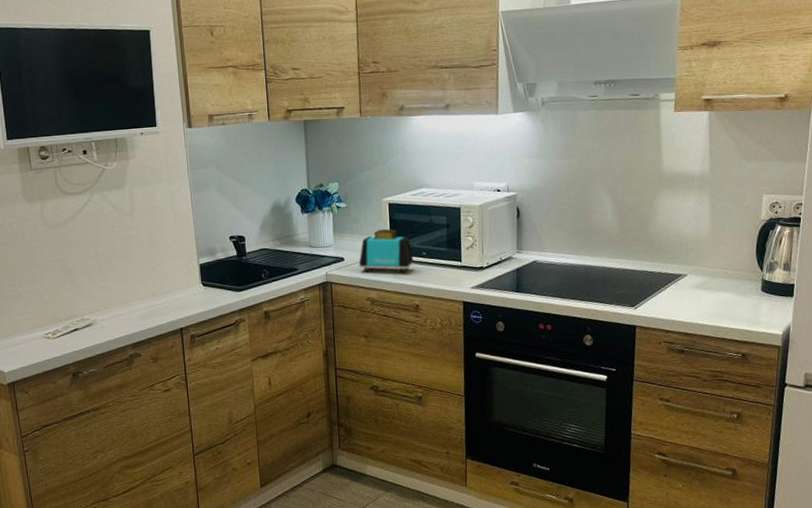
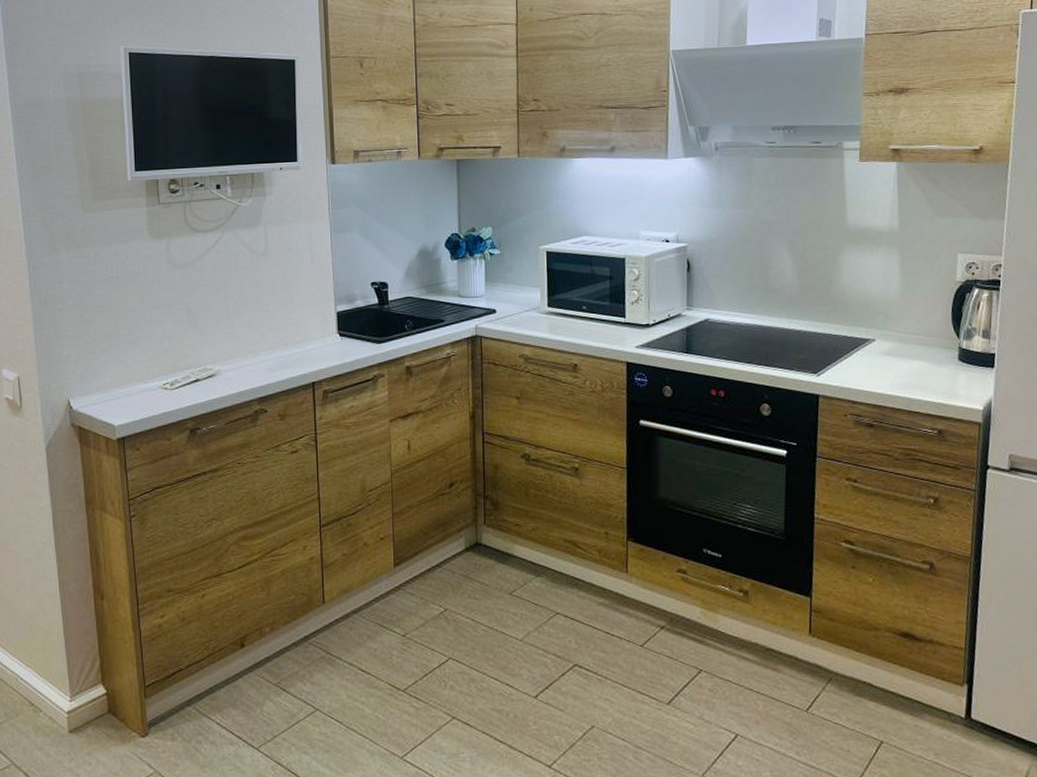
toaster: present [358,228,414,274] -> none [512,279,573,329]

